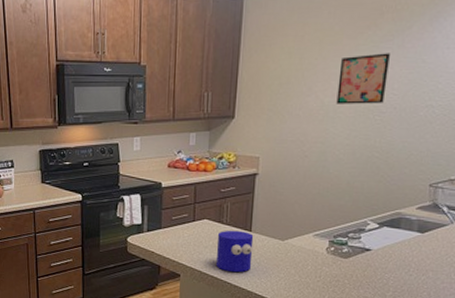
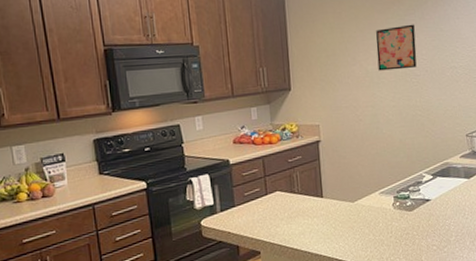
cup: present [216,230,254,273] -> none [292,198,329,241]

